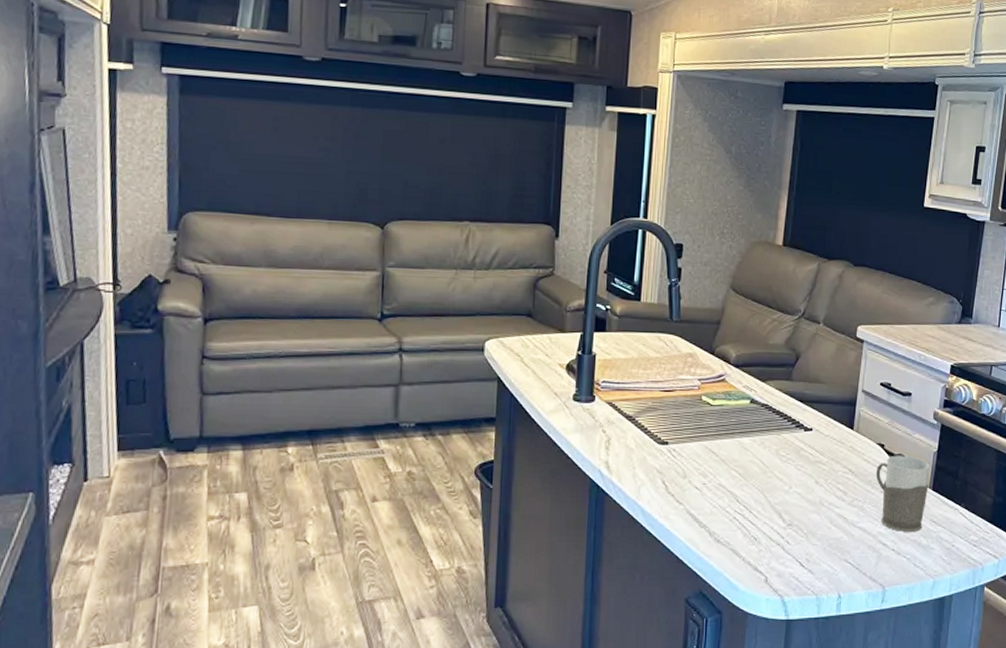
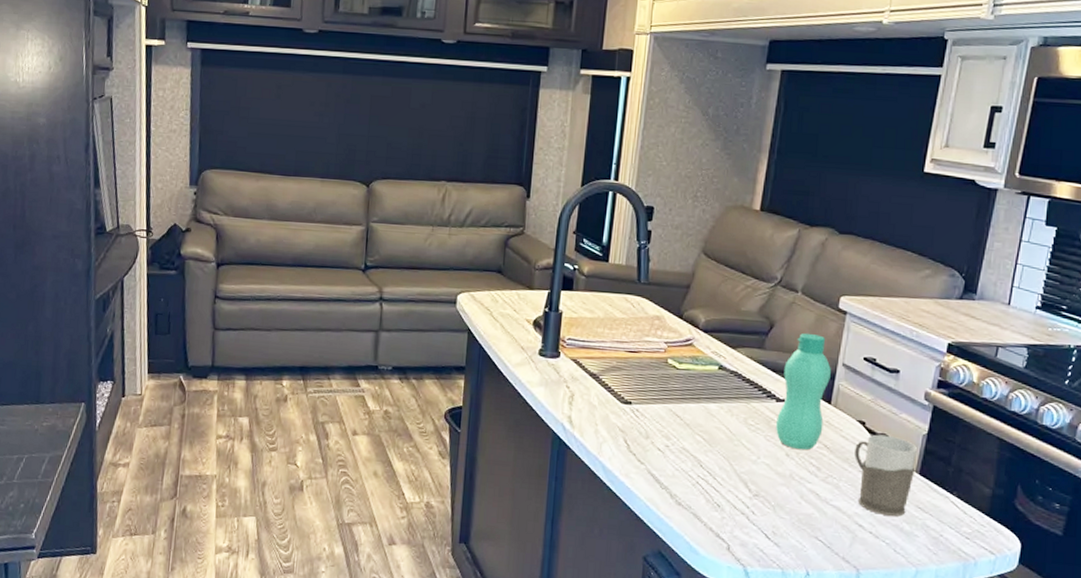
bottle: none [805,362,852,477] -> present [776,333,831,451]

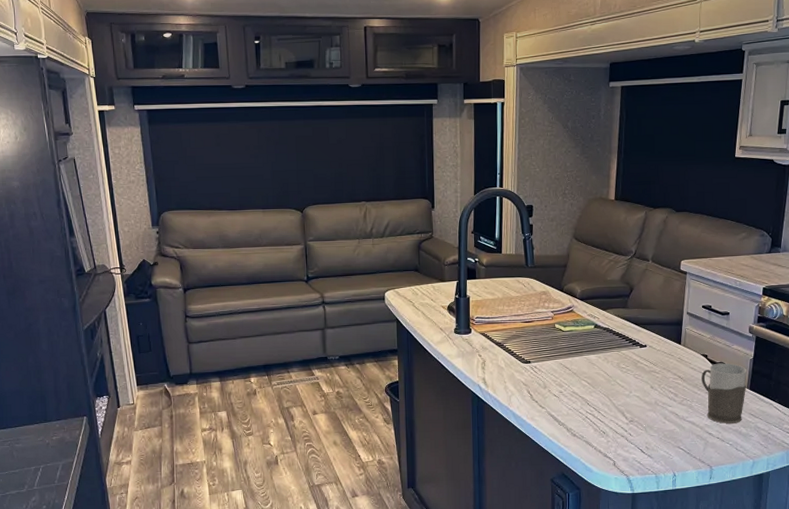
bottle: present [776,333,831,451] -> none [641,291,679,382]

